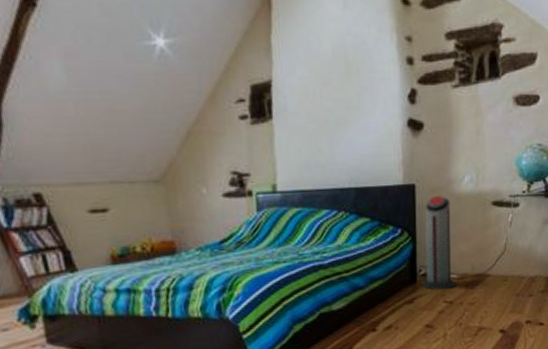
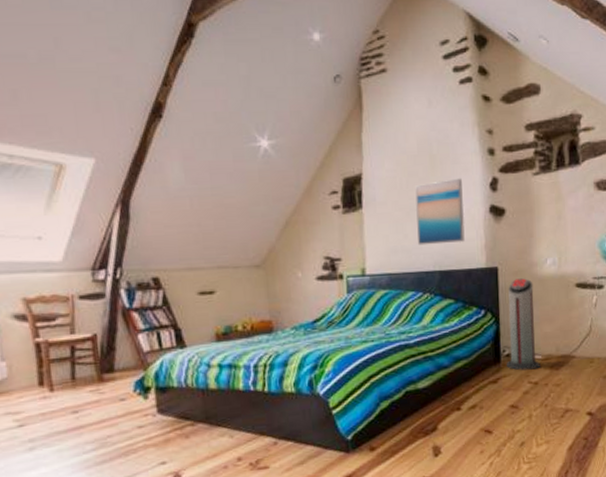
wall art: none [329,89,382,161] -> present [415,178,465,246]

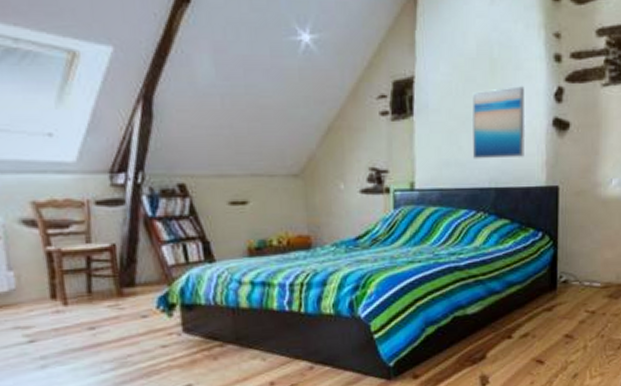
air purifier: present [507,278,540,372] -> none [563,199,599,300]

